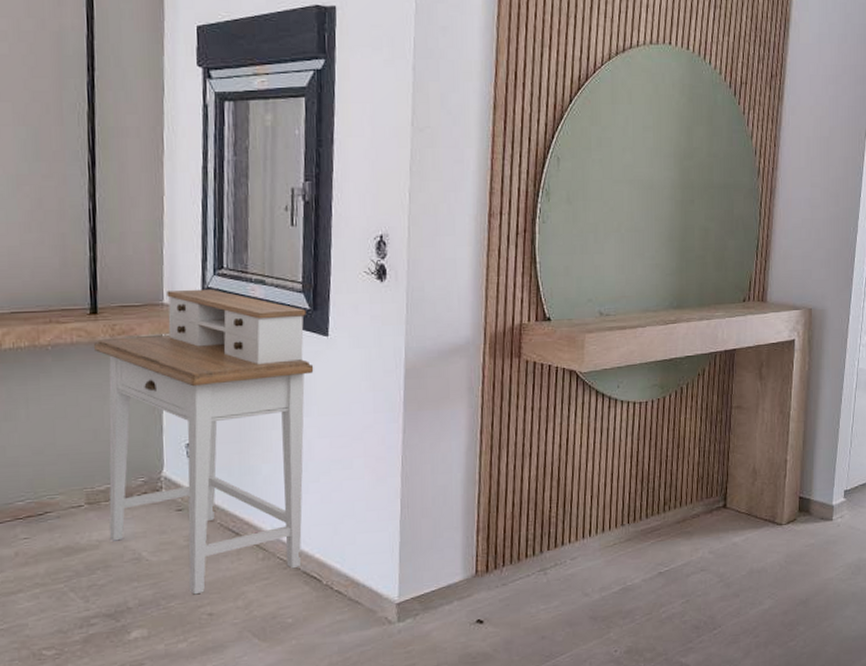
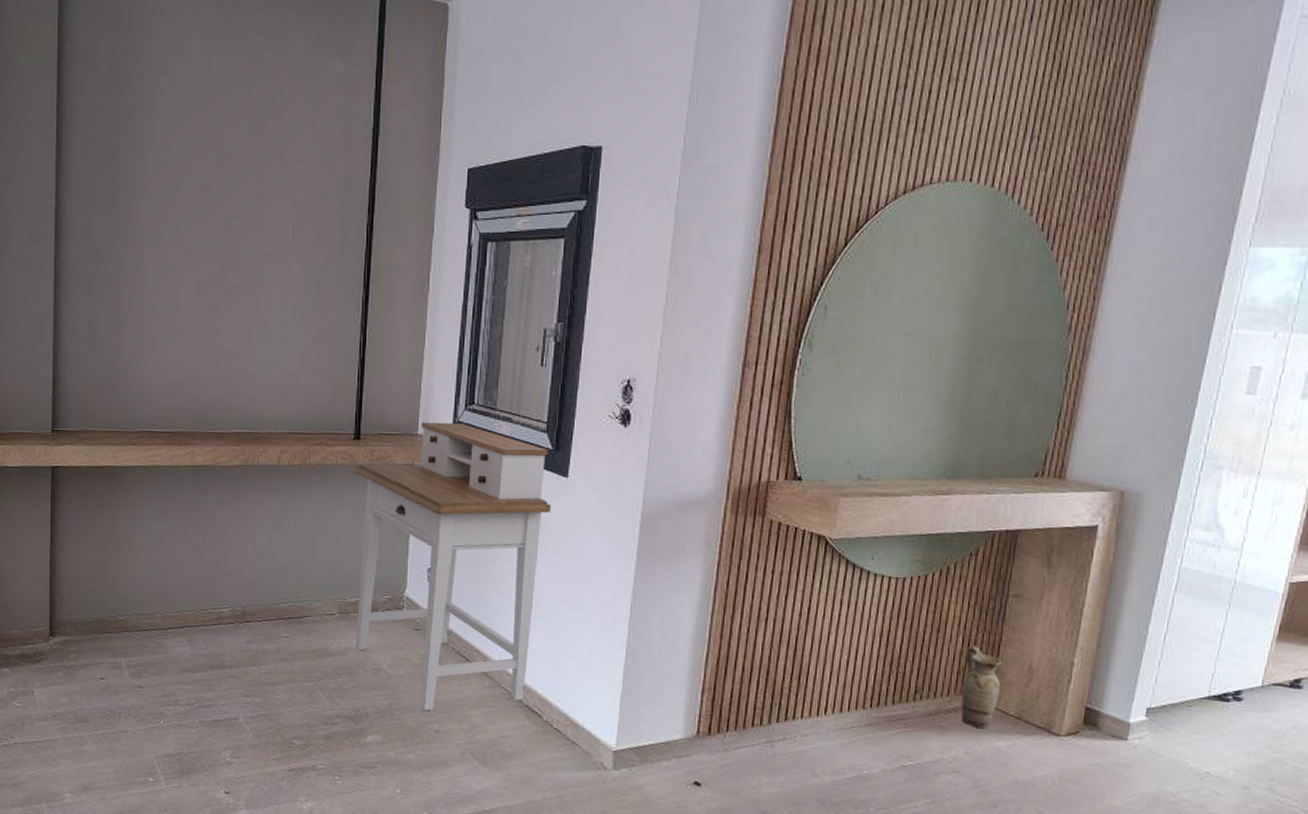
ceramic jug: none [702,455,732,529] -> present [961,645,1002,730]

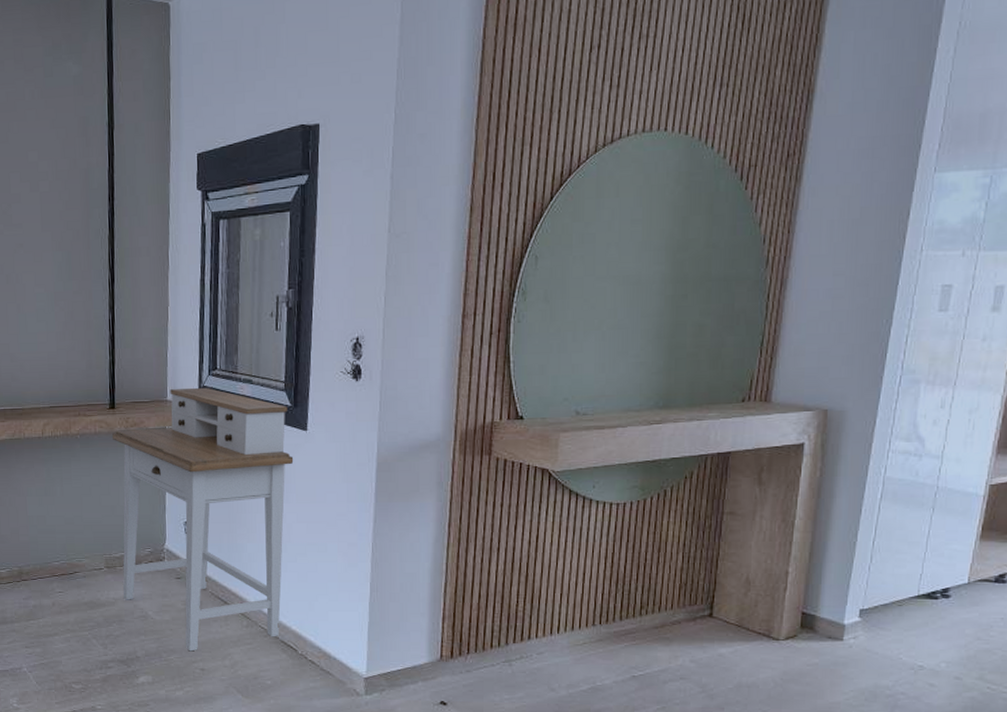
ceramic jug: present [961,645,1002,730] -> none [685,562,721,638]

